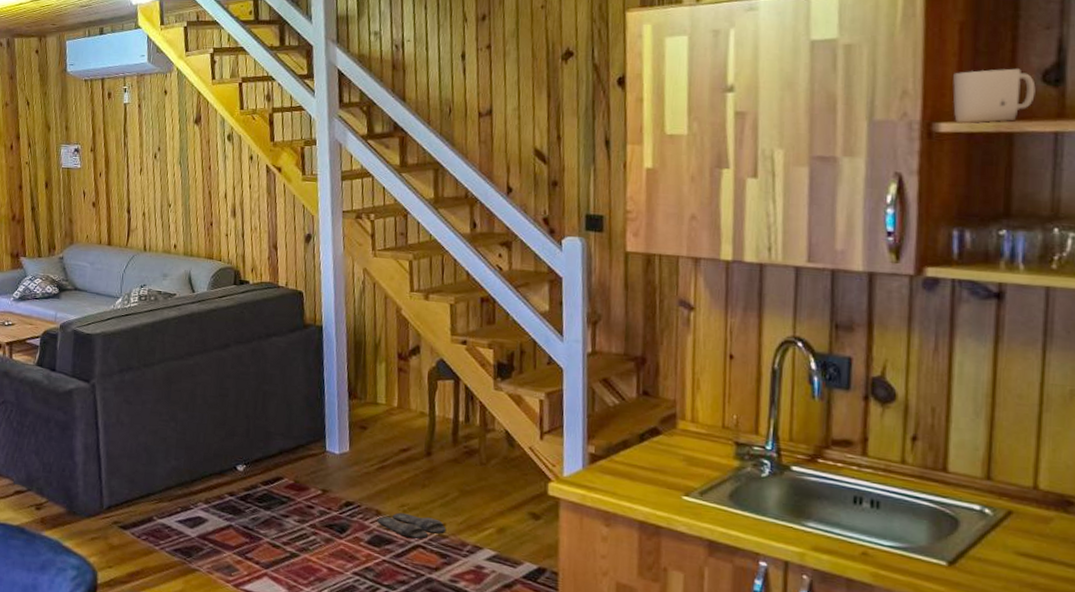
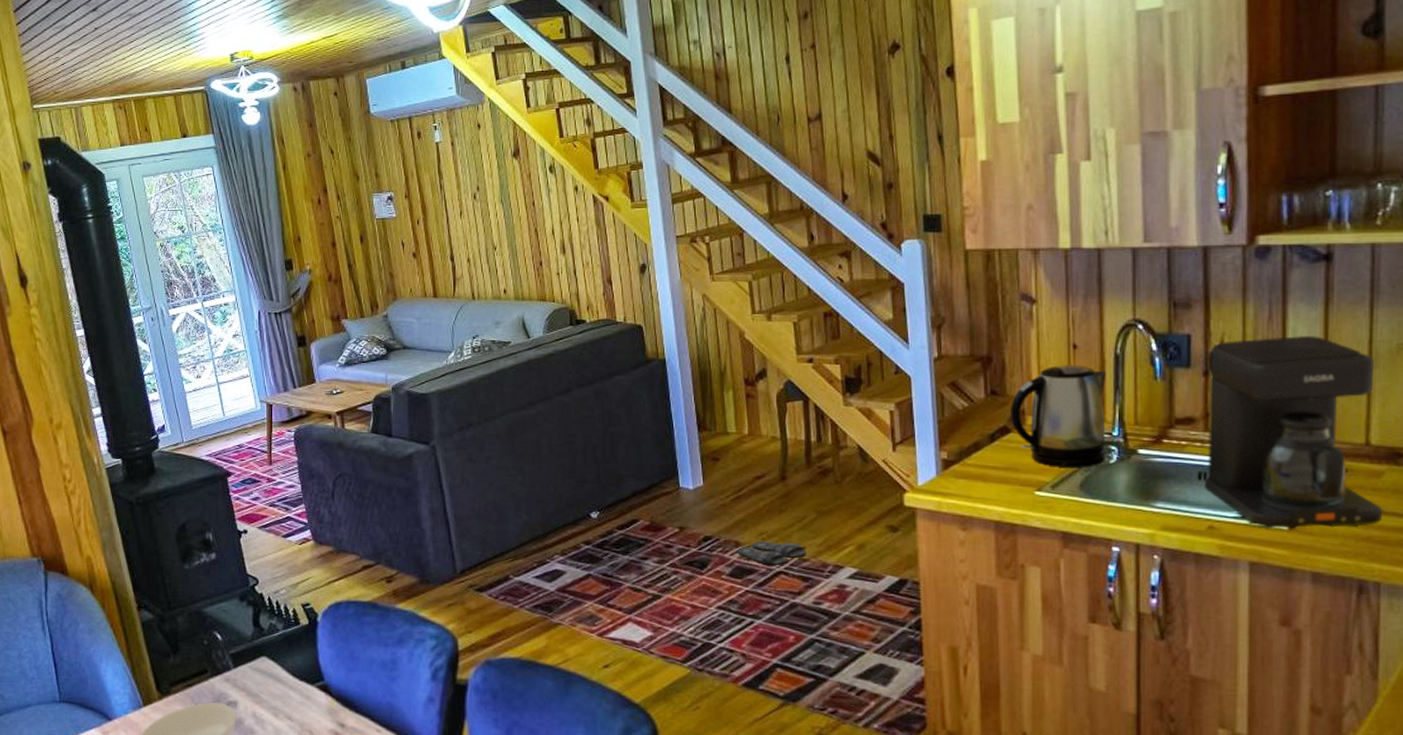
kettle: none [661,373,763,478] -> present [1009,365,1107,469]
coffee maker: none [858,368,1050,571] -> present [1203,335,1383,528]
mug: present [952,68,1036,124] -> none [1276,23,1356,85]

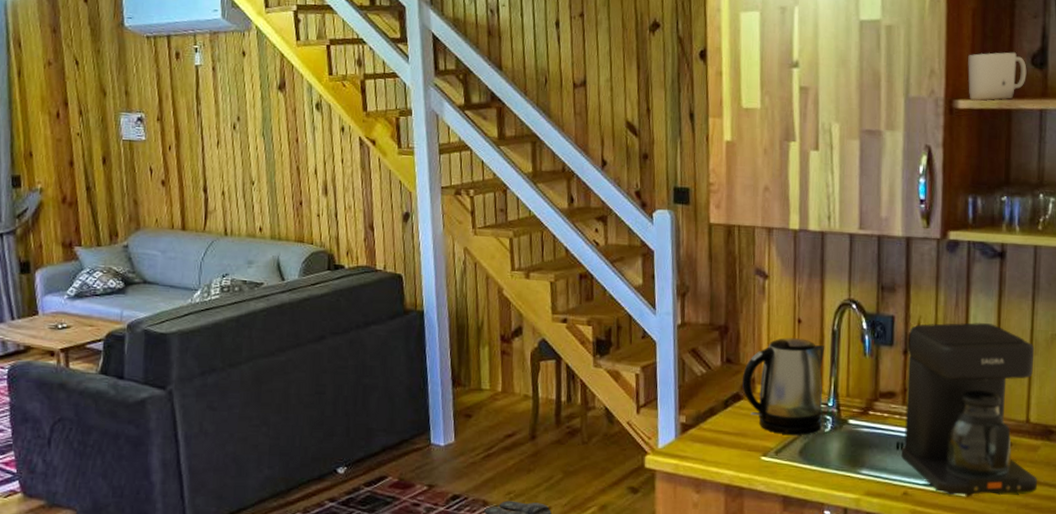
mug: none [1276,23,1356,85] -> present [967,52,1027,101]

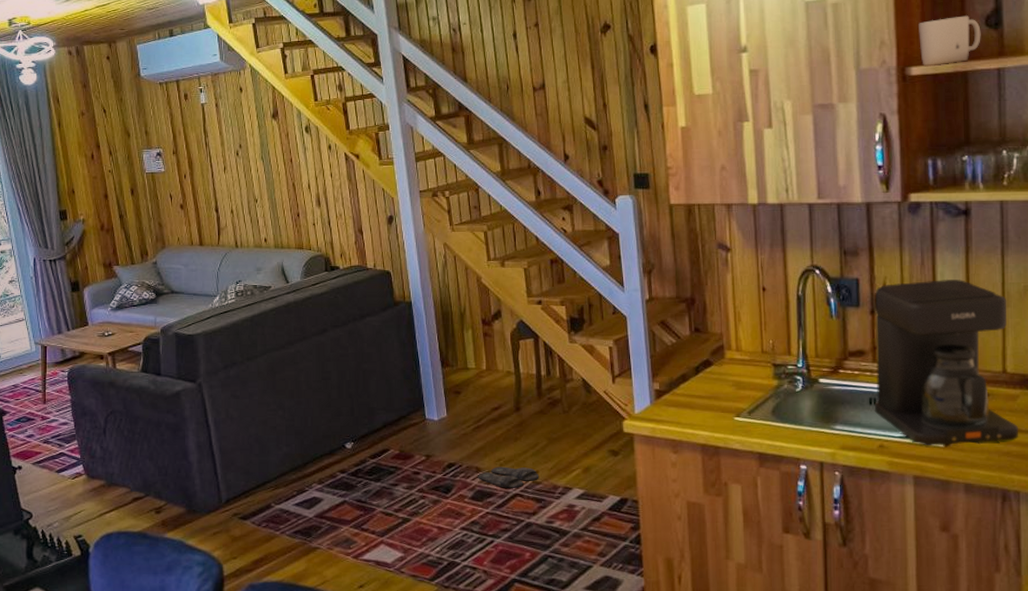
kettle: present [742,337,825,436] -> none [711,305,794,397]

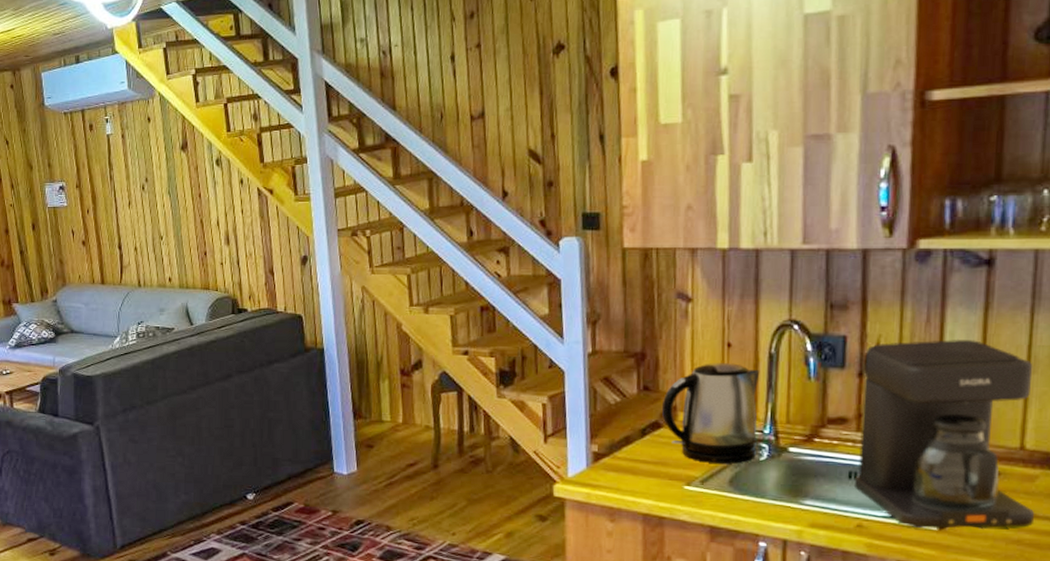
slippers: present [478,466,539,488] -> none [388,526,456,550]
kettle: none [711,305,794,397] -> present [661,363,760,464]
mug: present [919,16,981,67] -> none [945,28,1028,90]

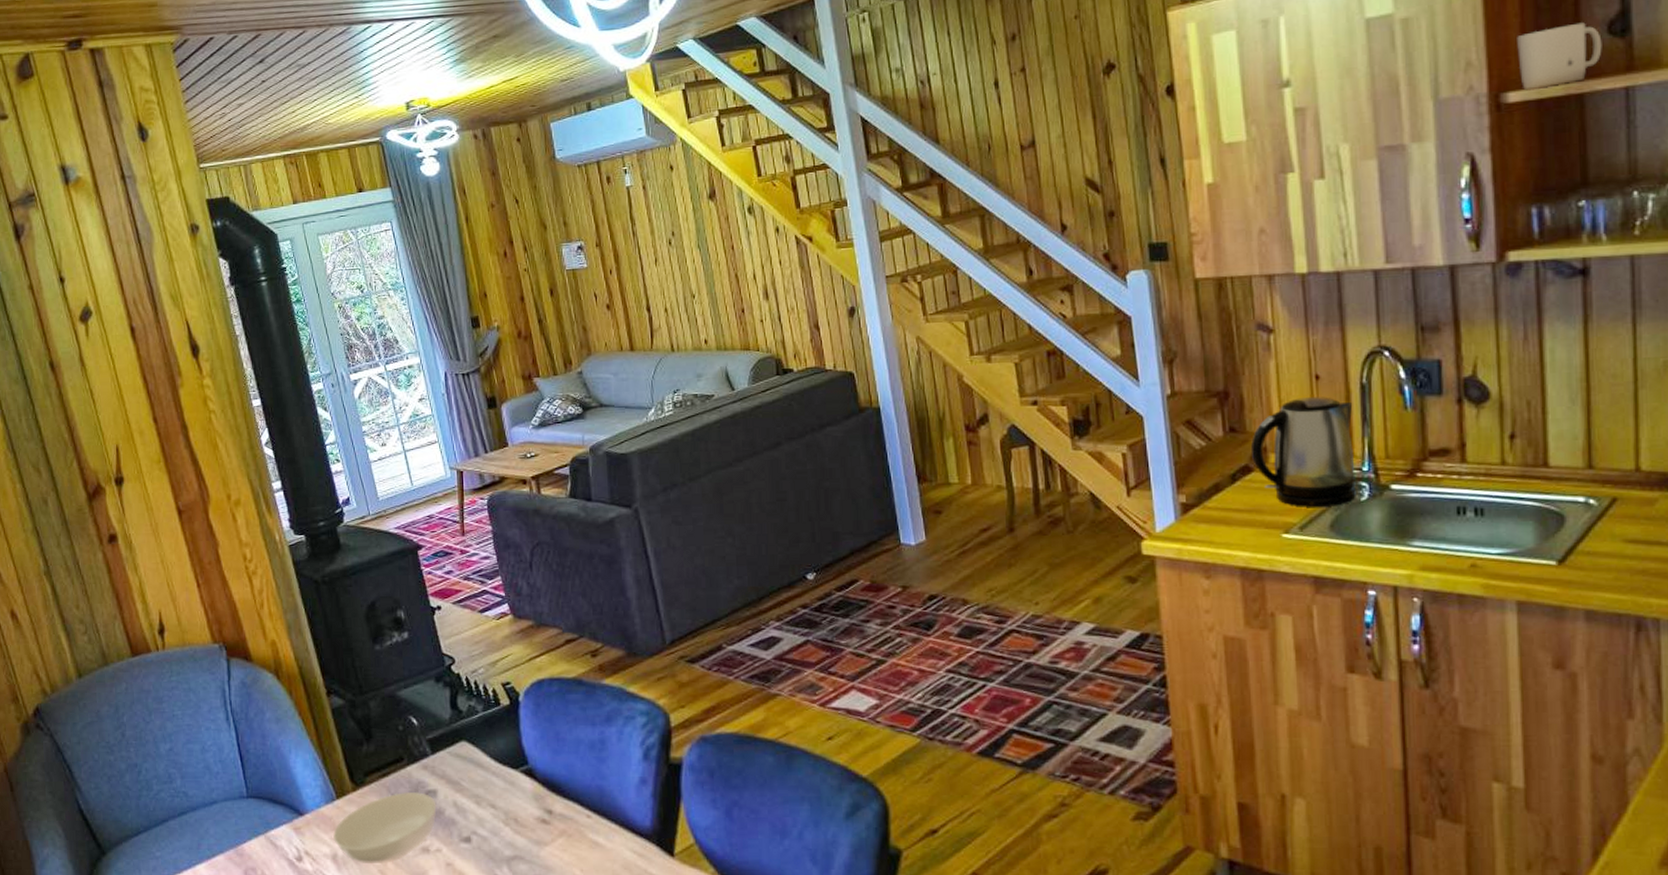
coffee maker: present [853,339,1035,529] -> none [1463,356,1658,564]
mug: none [945,28,1028,90] -> present [1517,22,1602,91]

